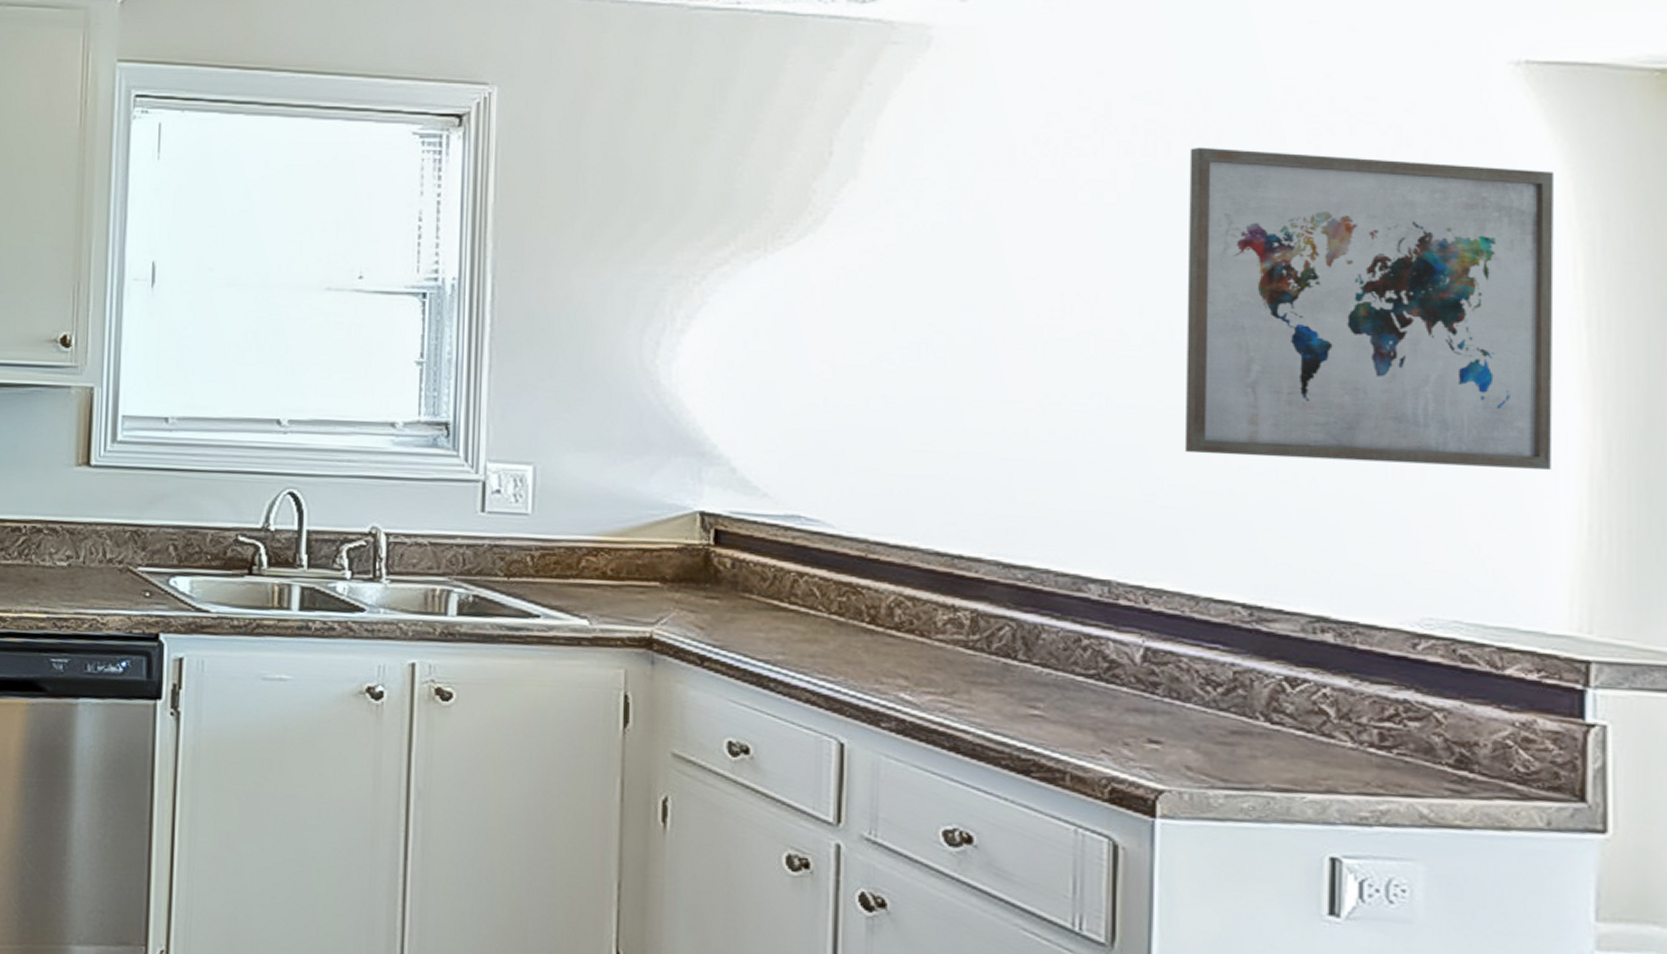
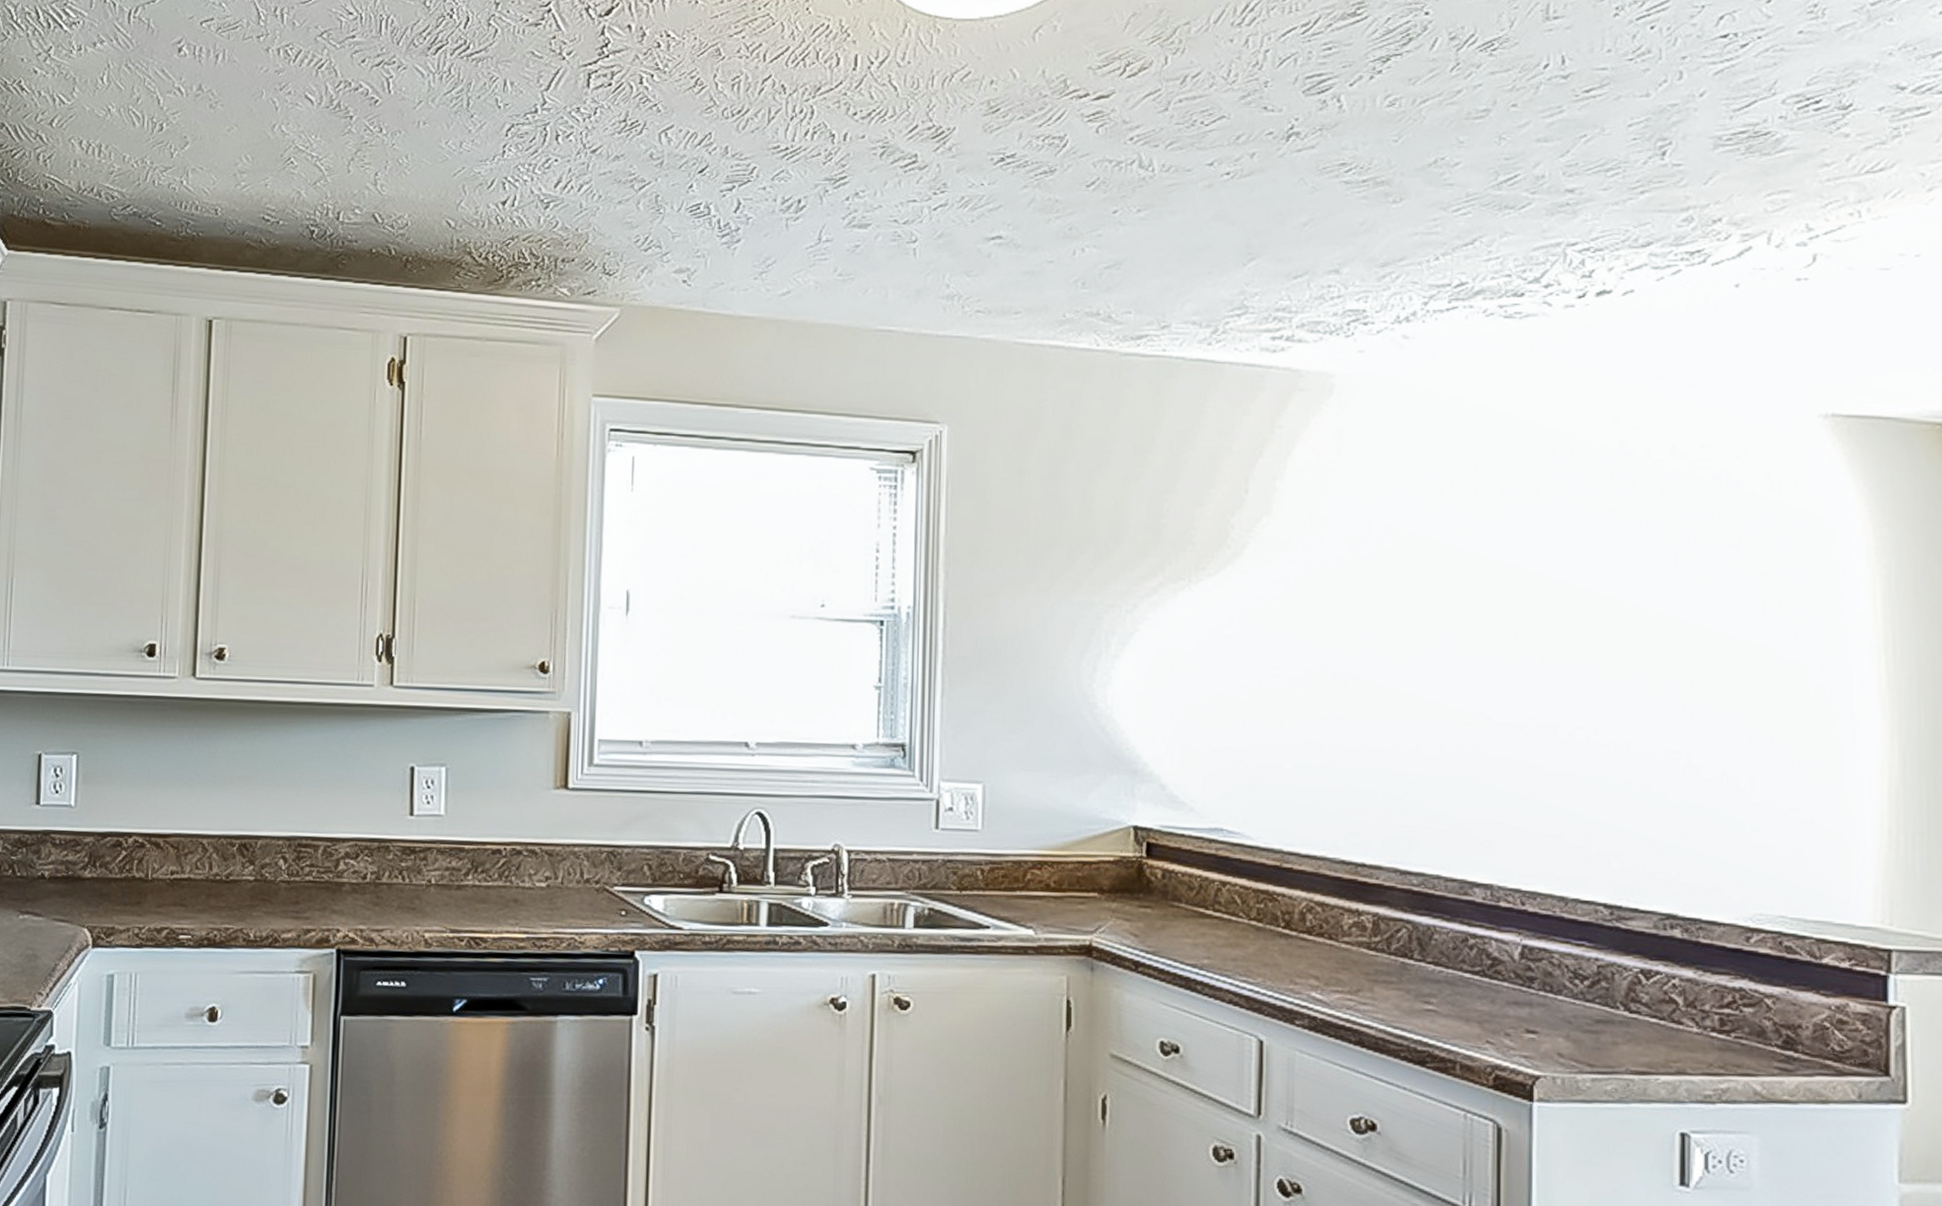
wall art: present [1184,147,1554,471] -> none [1554,488,1858,780]

